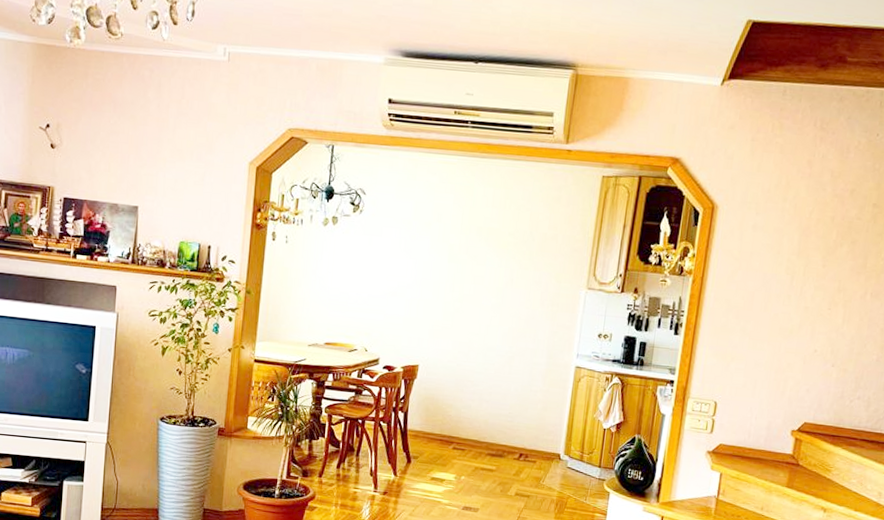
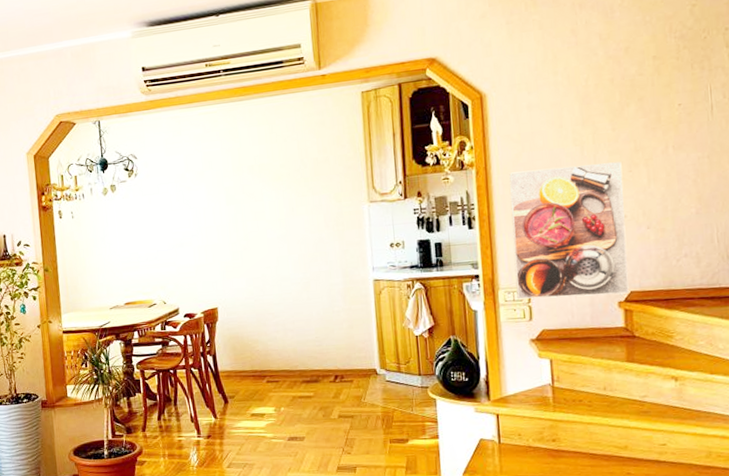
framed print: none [704,287,824,424] -> present [509,161,629,300]

